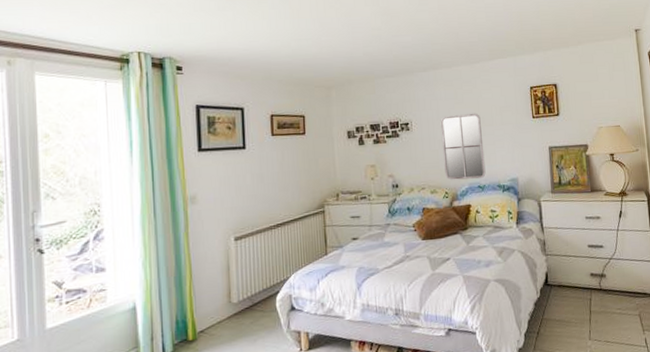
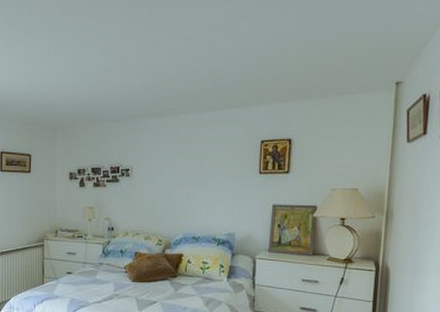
home mirror: present [440,113,486,180] -> none [160,164,203,231]

